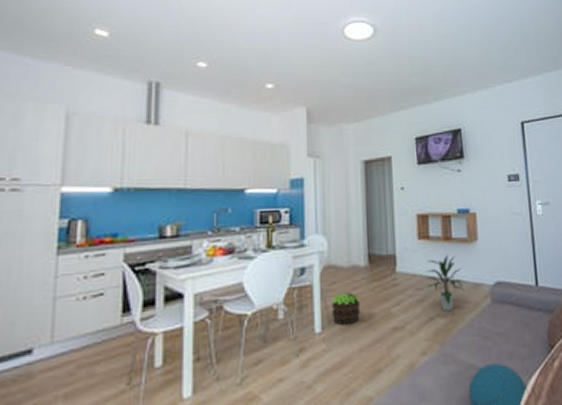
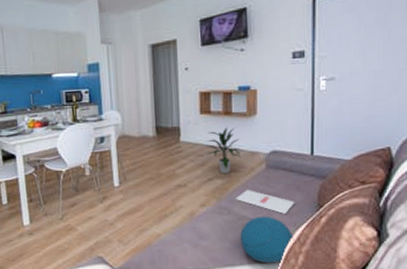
potted plant: present [332,292,360,326] -> none [127,157,149,182]
magazine: none [460,330,525,359] -> present [235,190,295,214]

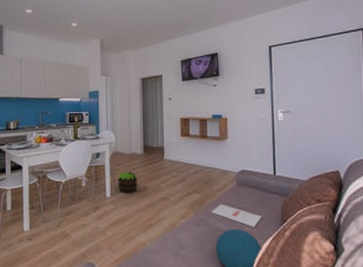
potted plant: none [127,157,149,182] -> present [118,172,137,194]
indoor plant: present [206,127,242,173] -> none [186,149,216,189]

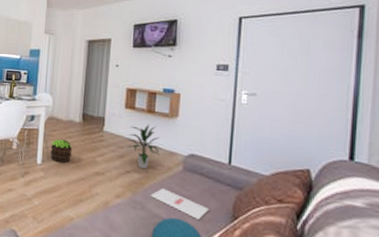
indoor plant: none [186,149,216,189] -> present [127,125,161,169]

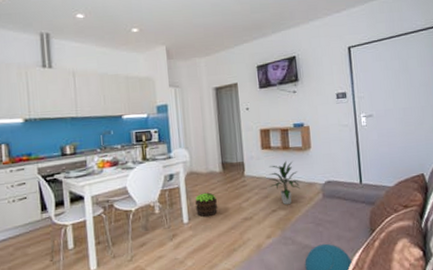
magazine: present [150,188,210,220] -> none [298,219,351,241]

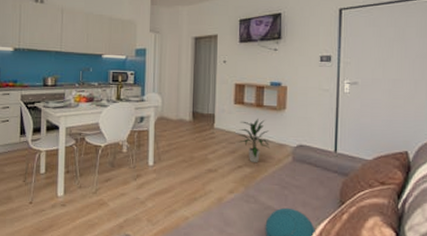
potted plant: present [195,192,217,217] -> none [162,139,183,163]

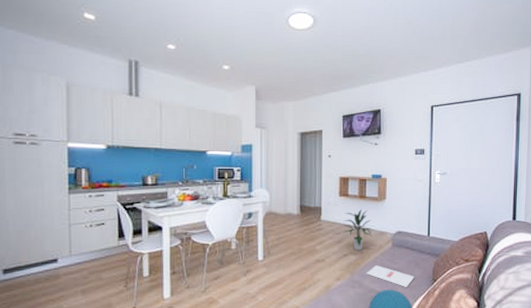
magazine: none [262,180,319,208] -> present [366,265,415,287]

